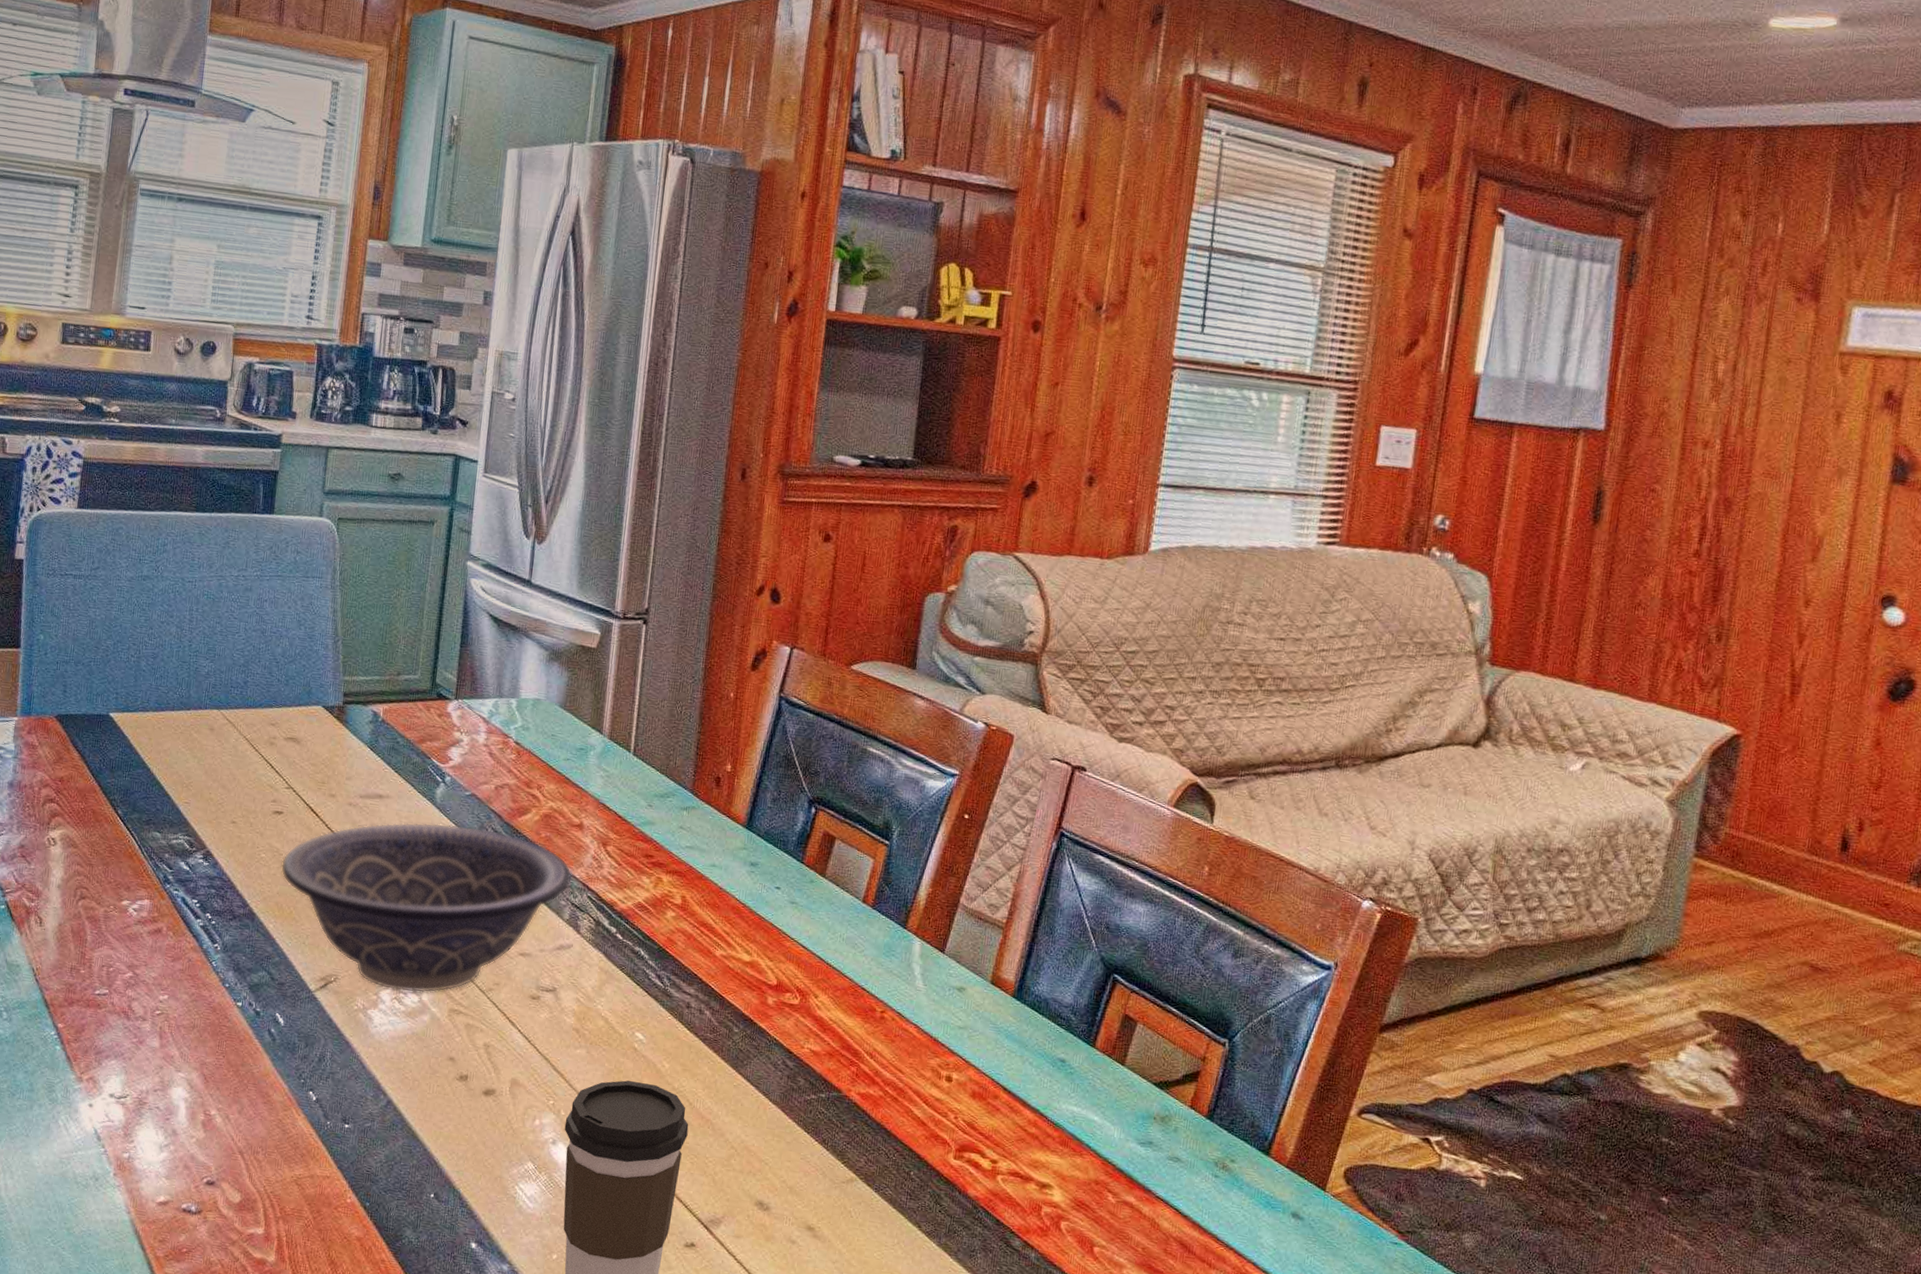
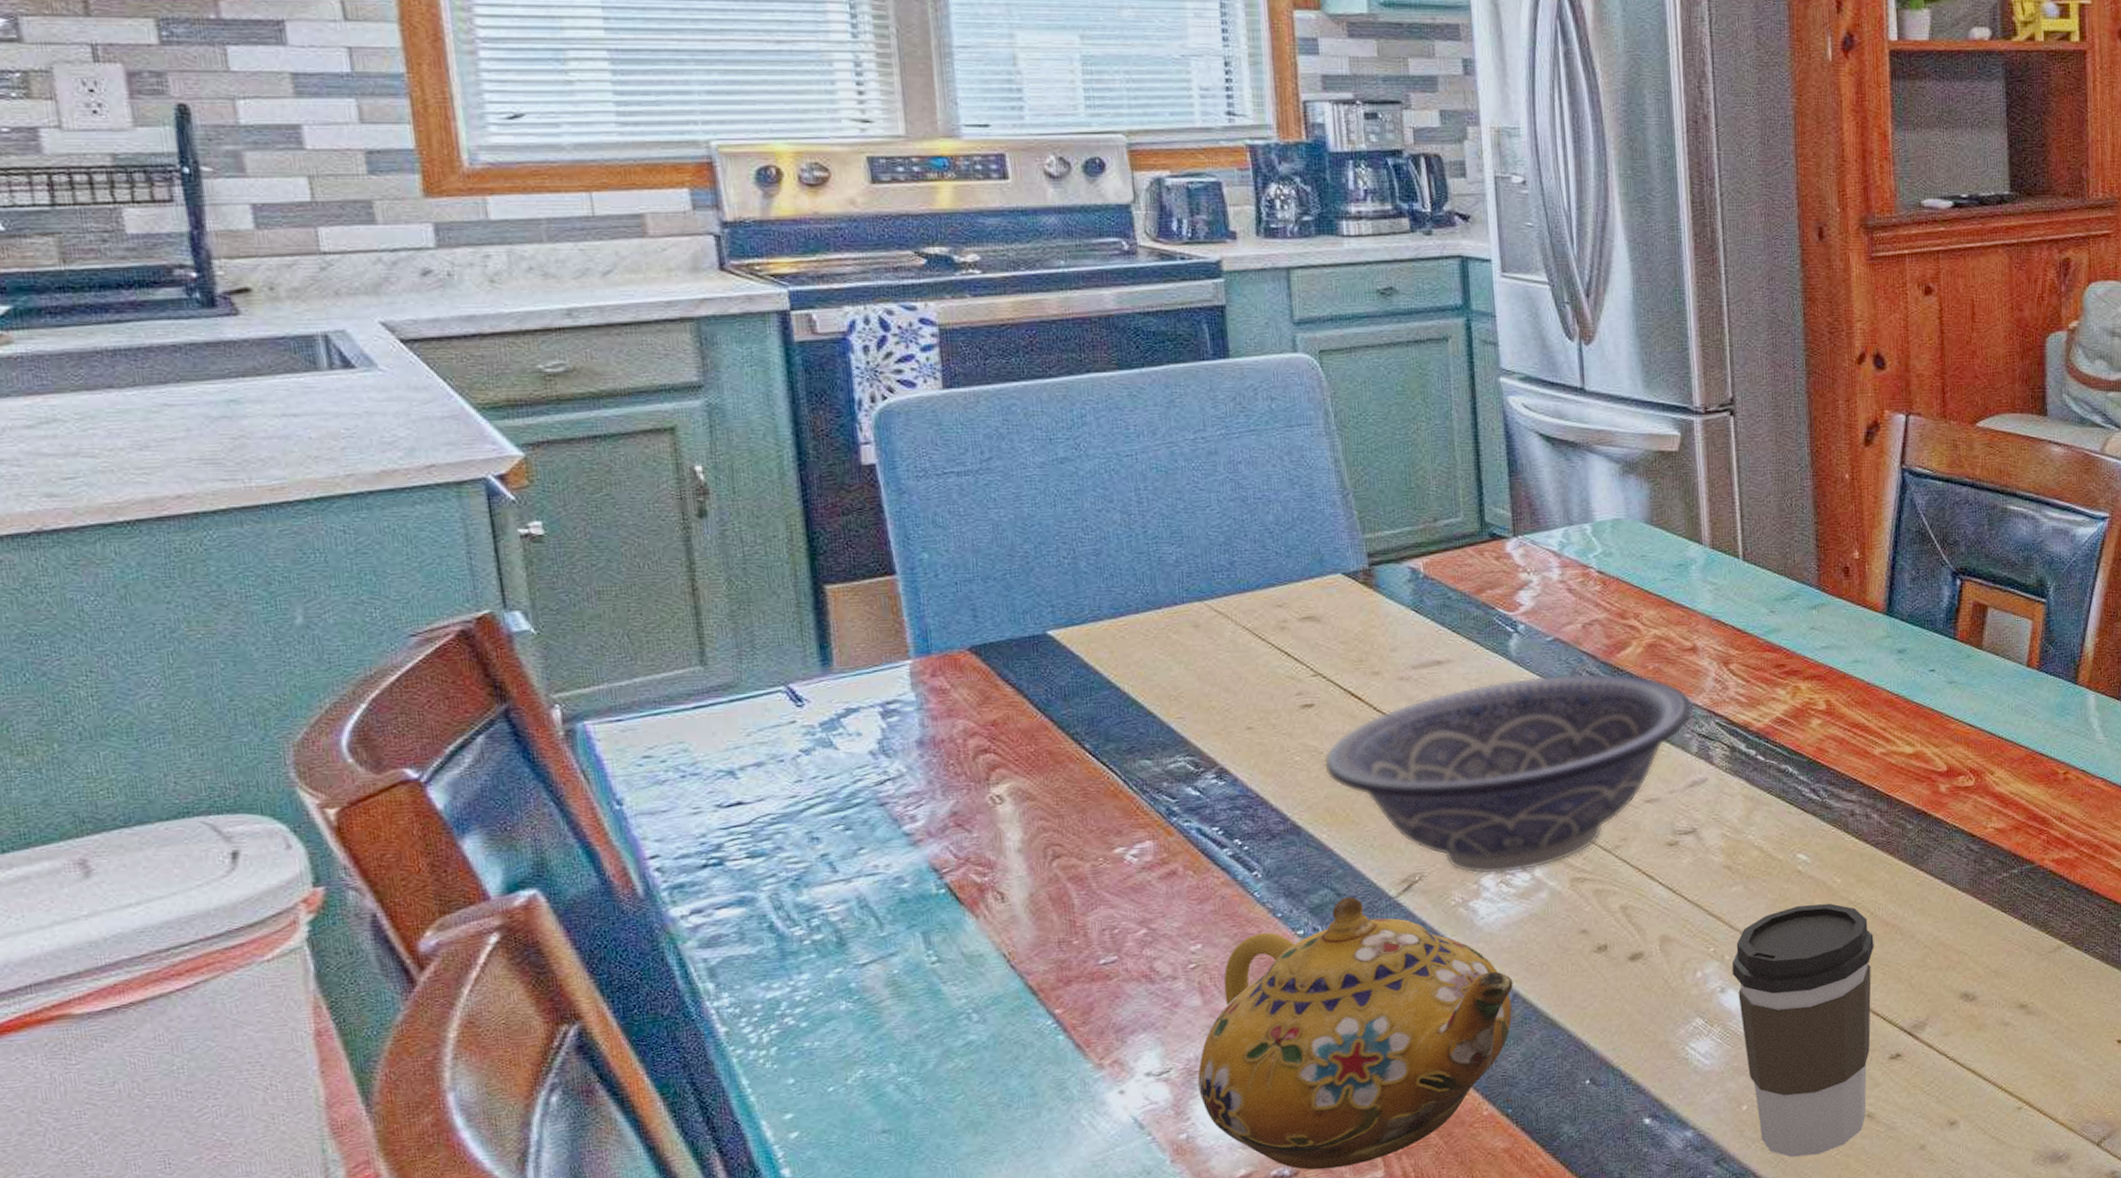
teapot: none [143,982,389,1218] -> present [1197,897,1513,1170]

